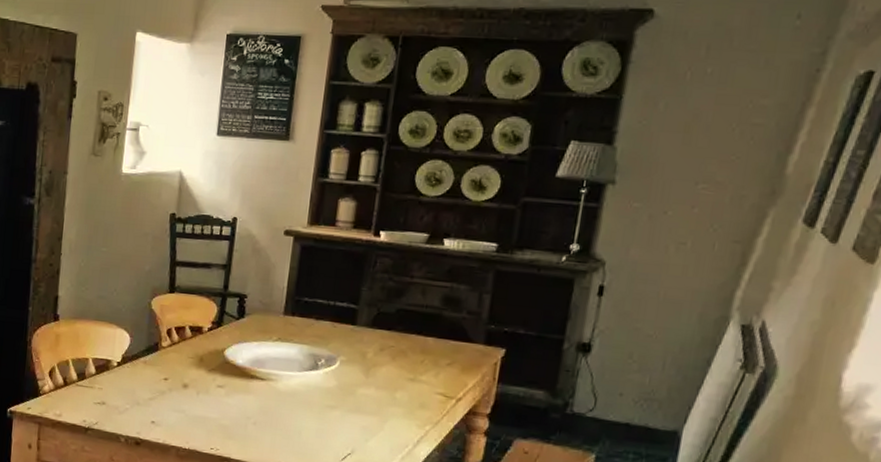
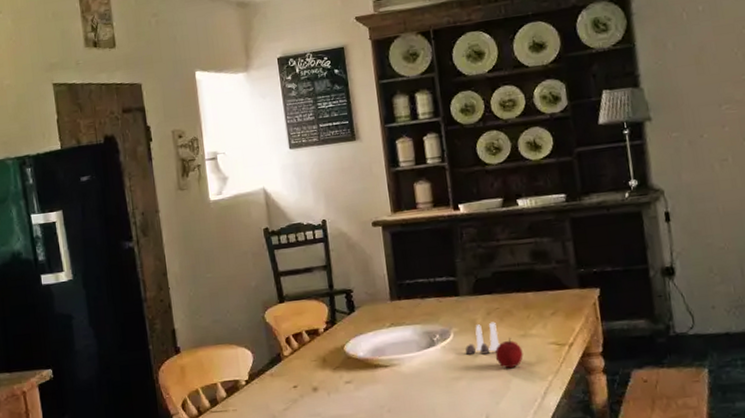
salt and pepper shaker set: none [347,358,387,390] -> present [465,321,500,355]
apple: none [376,378,407,410] -> present [495,337,523,369]

